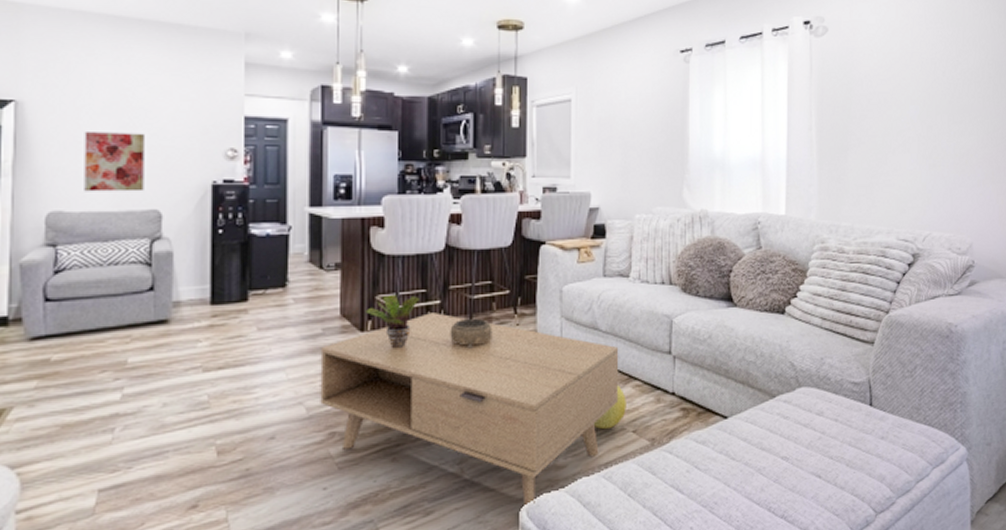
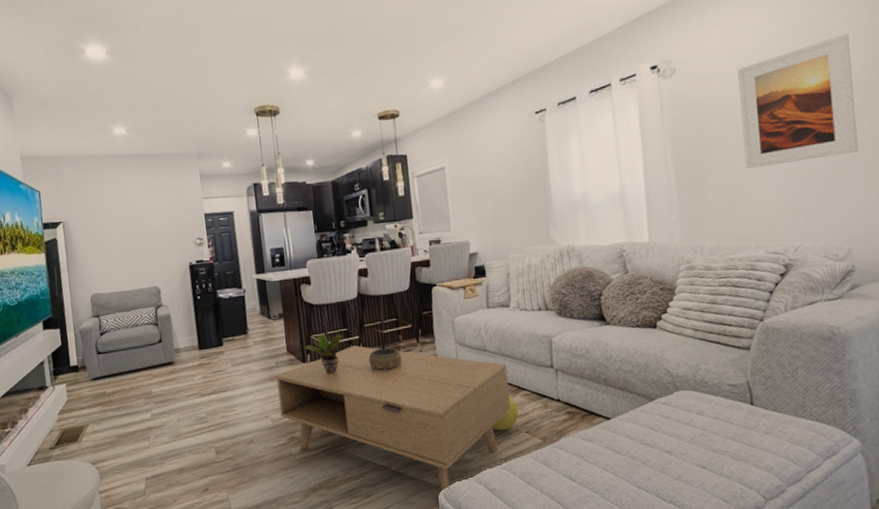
wall art: present [84,132,144,192] -> none [106,234,147,279]
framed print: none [885,22,986,147] -> present [737,34,859,169]

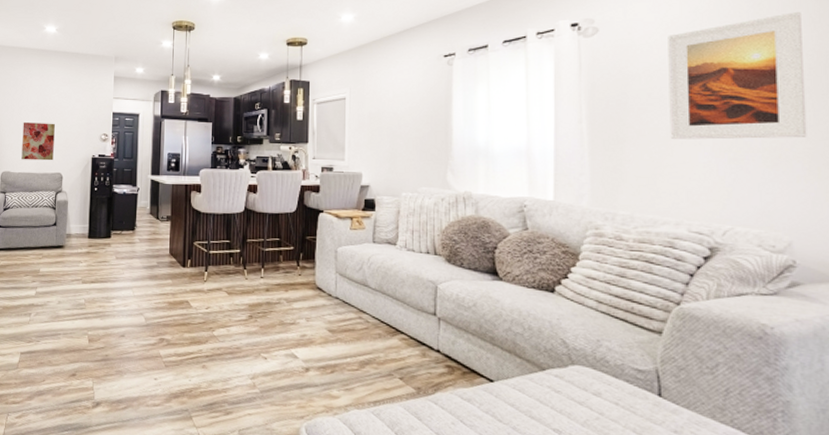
wall art: none [106,234,147,279] -> present [21,122,55,161]
coffee table: present [276,345,511,490] -> none [154,258,387,423]
potted plant: present [304,333,343,375] -> none [186,242,225,283]
decorative bowl: present [368,347,402,372] -> none [247,265,280,290]
decorative ball: present [491,395,519,431] -> none [363,336,394,373]

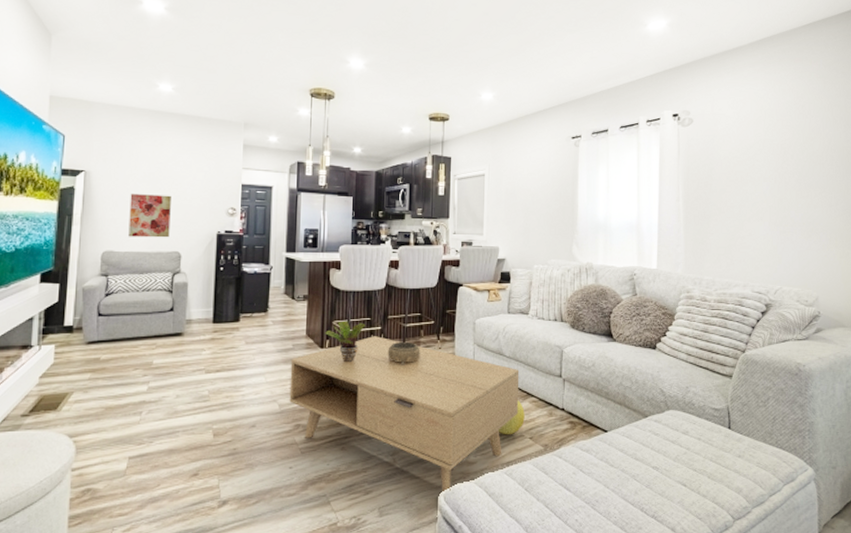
coffee table: none [154,258,387,423] -> present [289,336,520,491]
potted plant: none [186,242,225,283] -> present [324,321,365,363]
decorative bowl: none [247,265,280,290] -> present [387,341,420,365]
decorative ball: none [363,336,394,373] -> present [498,400,525,435]
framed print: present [668,12,807,140] -> none [741,115,830,216]

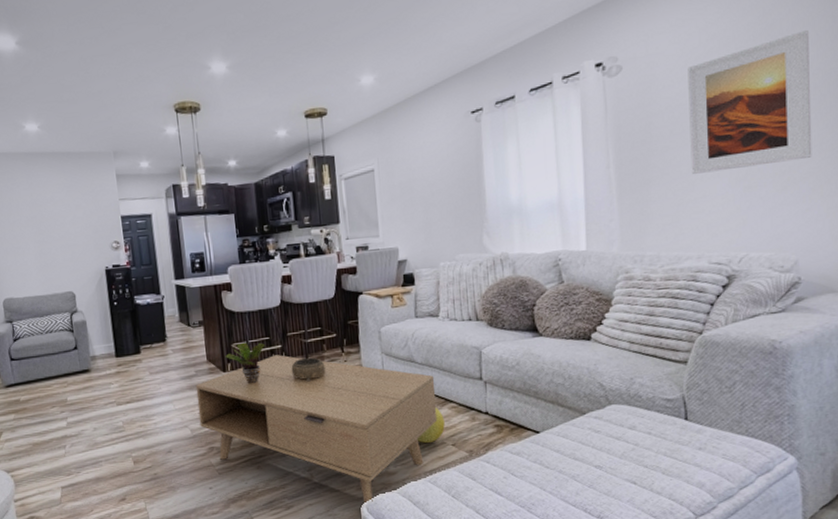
wall art: present [128,194,171,238] -> none [18,236,62,283]
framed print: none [741,115,830,216] -> present [688,30,812,174]

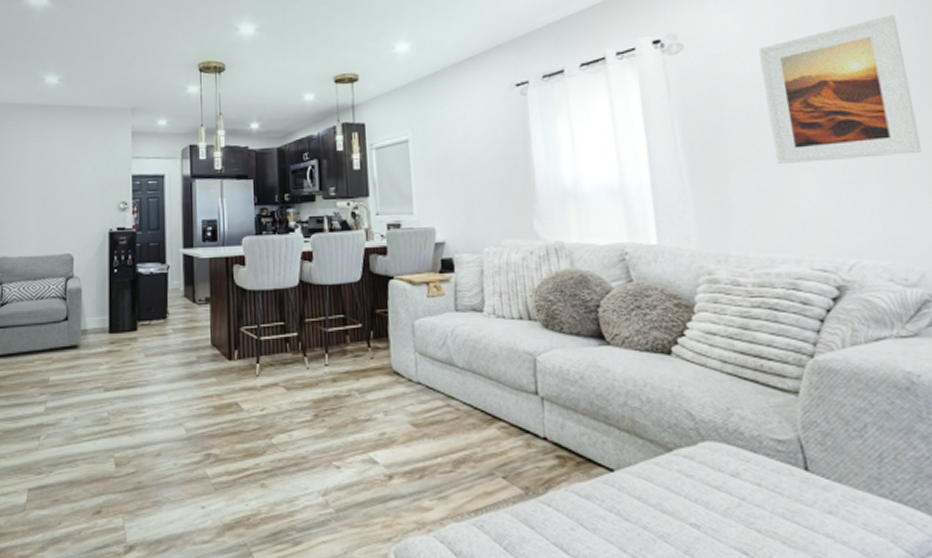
coffee table: present [195,355,438,502] -> none [195,344,484,546]
potted plant: present [224,342,265,384] -> none [231,326,279,378]
decorative bowl: present [291,357,326,382] -> none [308,350,348,380]
decorative ball: present [416,407,445,444] -> none [458,426,493,473]

